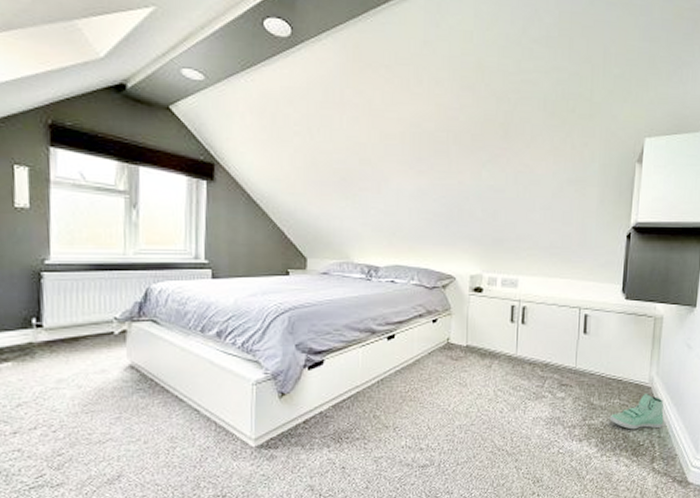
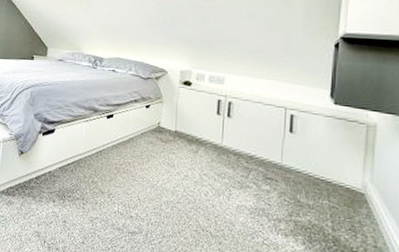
sneaker: present [609,394,664,430] -> none [317,199,380,238]

